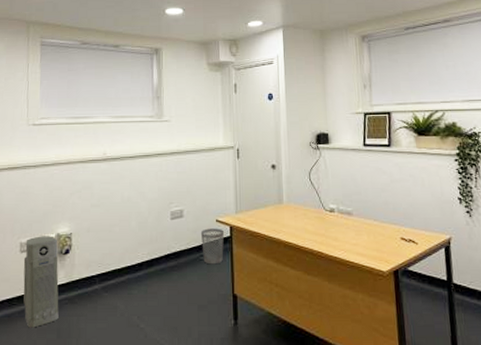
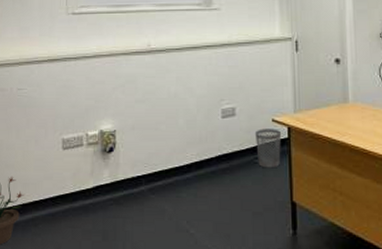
air purifier: present [23,236,59,328] -> none [66,132,104,229]

